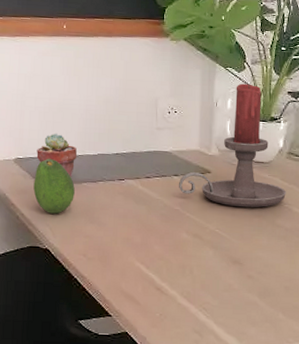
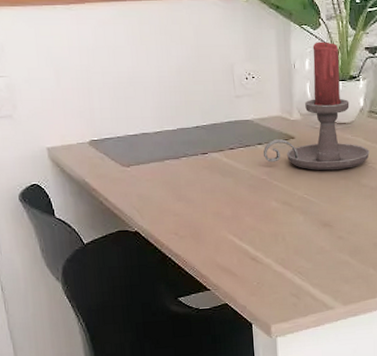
fruit: present [33,158,75,214] -> none [113,137,158,196]
potted succulent: present [36,133,78,178] -> none [111,109,156,156]

